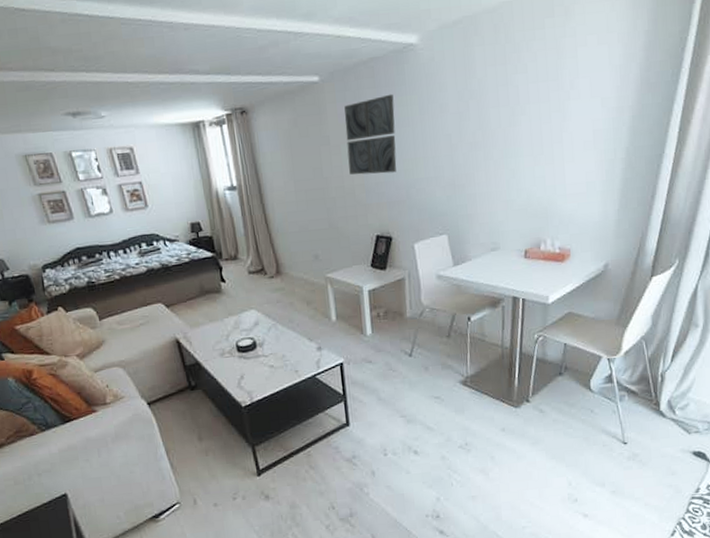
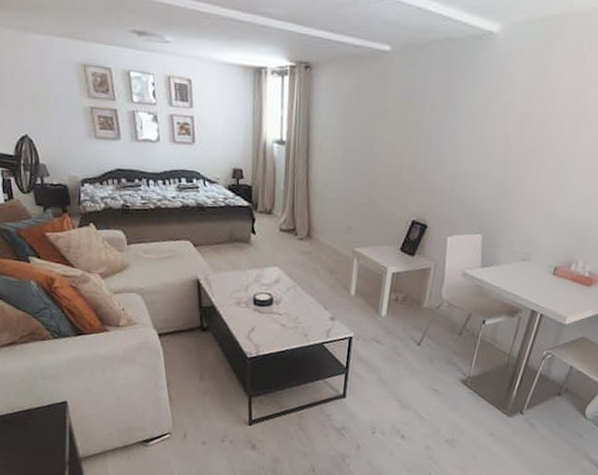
wall art: present [344,94,397,175] -> none [400,80,461,162]

